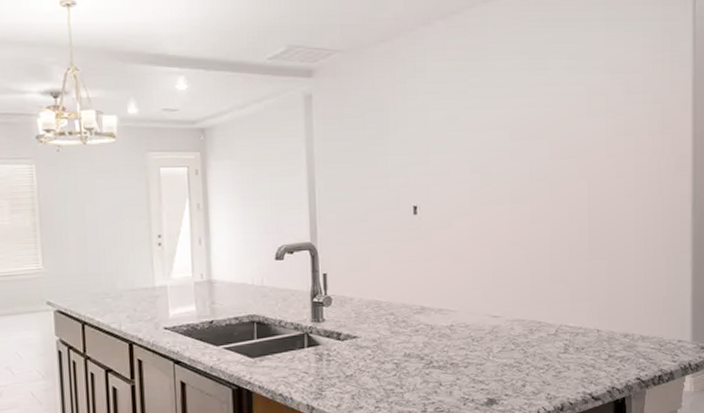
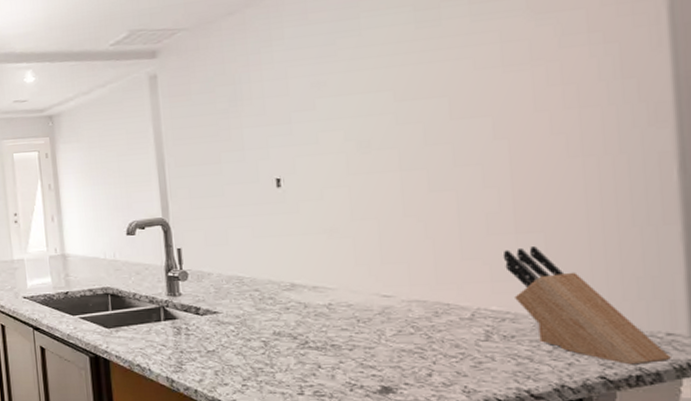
knife block: none [579,270,679,367] -> present [502,245,671,365]

